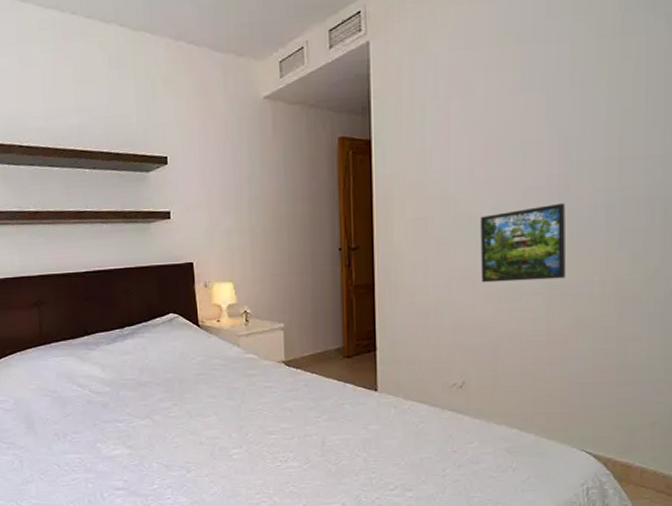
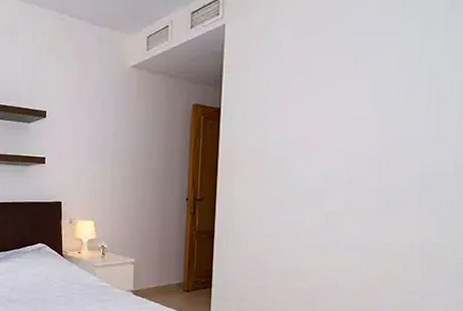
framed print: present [480,202,567,283] -> none [306,173,385,238]

